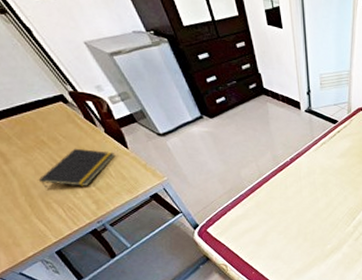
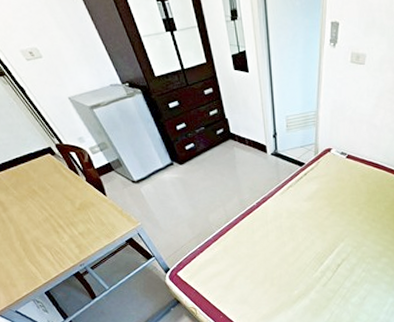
notepad: present [38,148,115,188] -> none [30,196,95,234]

